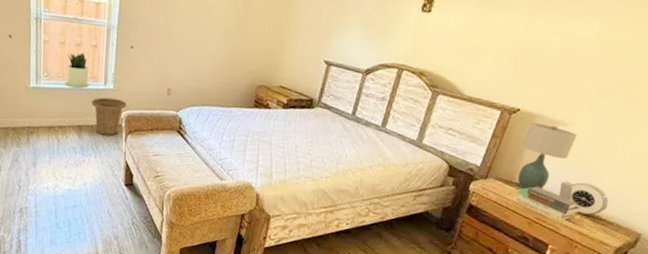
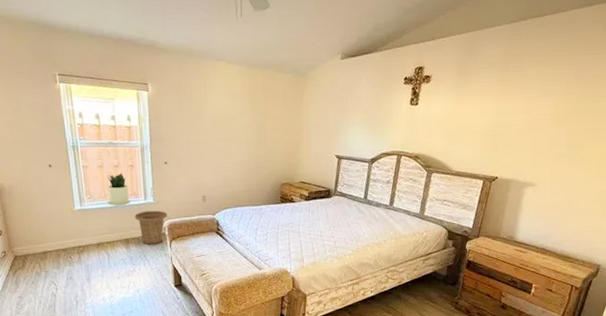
books: present [512,186,581,222] -> none [500,238,553,264]
table lamp: present [518,122,578,190] -> none [502,186,544,242]
alarm clock: present [558,181,609,215] -> none [535,230,573,256]

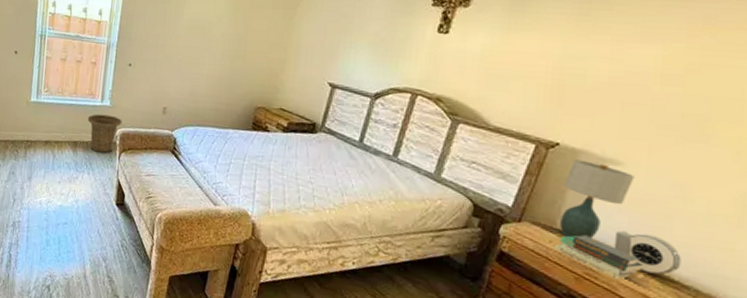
planter: present [106,172,131,206] -> none [62,68,87,105]
books: none [500,238,553,264] -> present [553,235,644,280]
table lamp: none [502,186,544,242] -> present [560,159,635,238]
alarm clock: none [535,230,573,256] -> present [613,230,681,275]

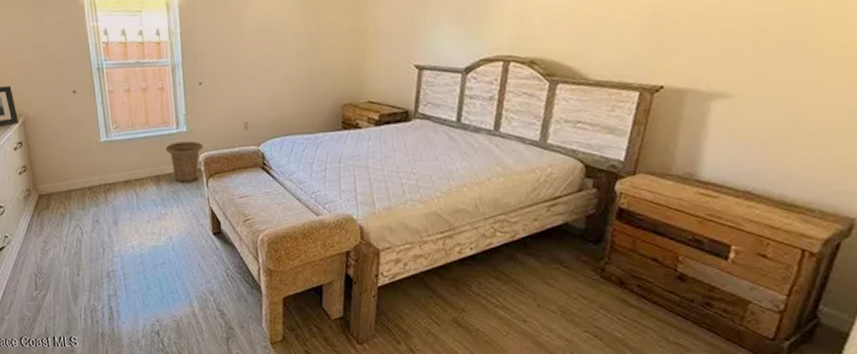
books: present [553,235,644,280] -> none [672,176,766,216]
table lamp: present [560,159,635,238] -> none [673,99,745,182]
alarm clock: present [613,230,681,275] -> none [732,163,803,203]

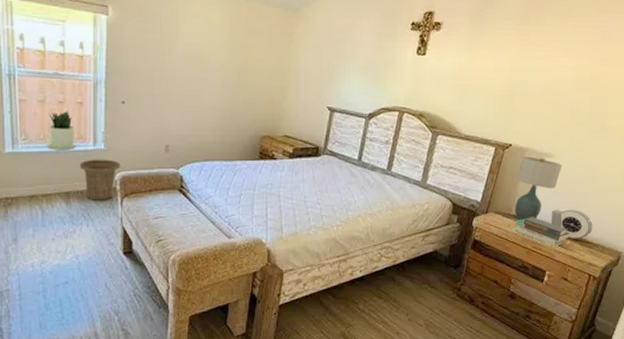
planter: none [134,96,161,137] -> present [46,110,76,150]
books: none [672,176,766,216] -> present [511,217,570,248]
table lamp: none [673,99,745,182] -> present [515,156,563,221]
alarm clock: none [732,163,803,203] -> present [551,209,593,239]

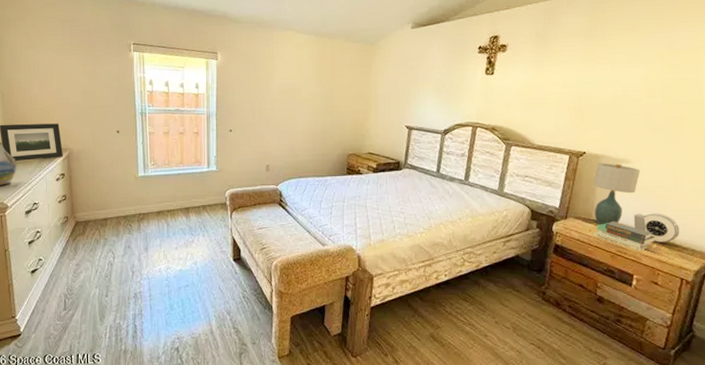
planter: present [46,110,76,150] -> none [170,139,194,173]
basket: present [79,159,121,200] -> none [196,179,230,214]

